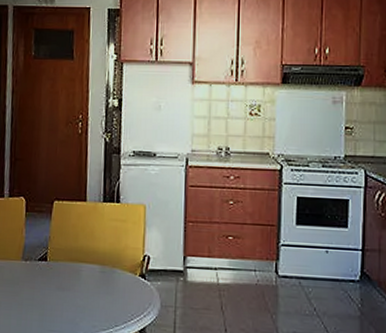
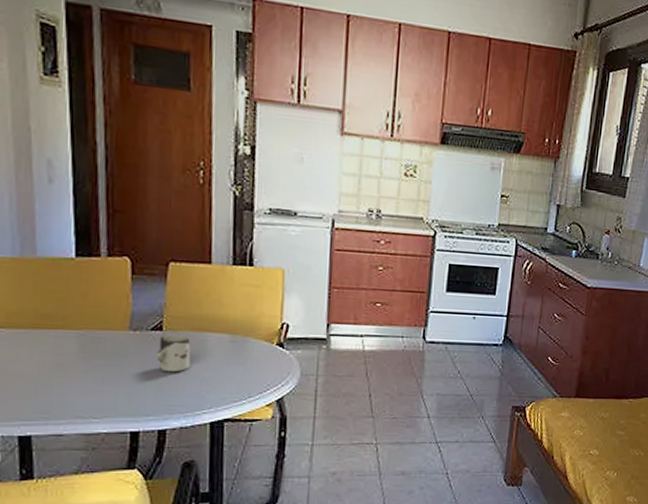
cup: none [41,263,69,300] -> present [155,333,191,373]

